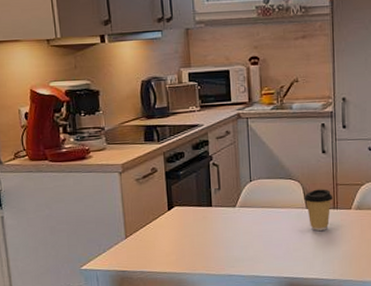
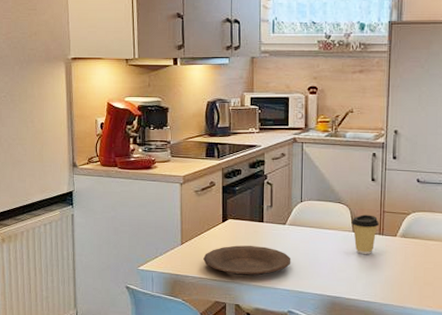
plate: none [151,232,245,265] -> present [203,245,291,276]

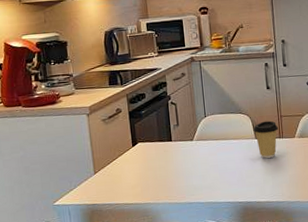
plate: present [203,245,291,276] -> none [118,164,203,196]

